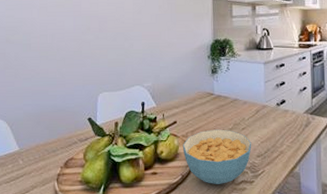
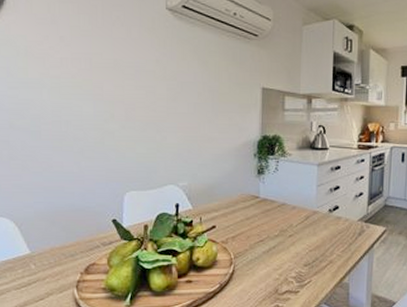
cereal bowl: present [182,129,252,184] -> none [221,236,299,294]

